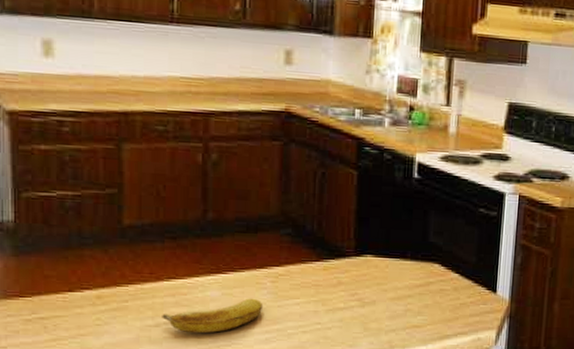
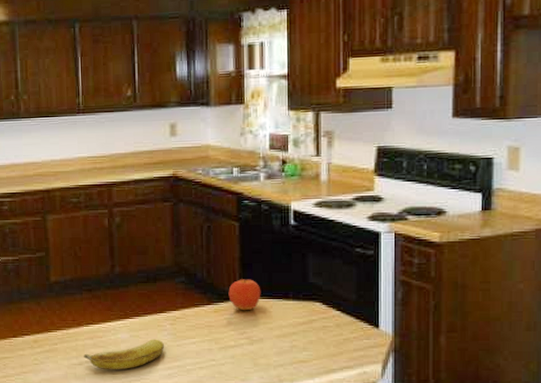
fruit: none [340,234,377,270] -> present [228,279,261,311]

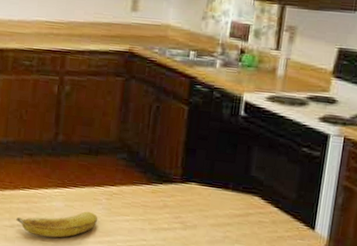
fruit: present [228,279,261,311] -> none [168,163,202,196]

